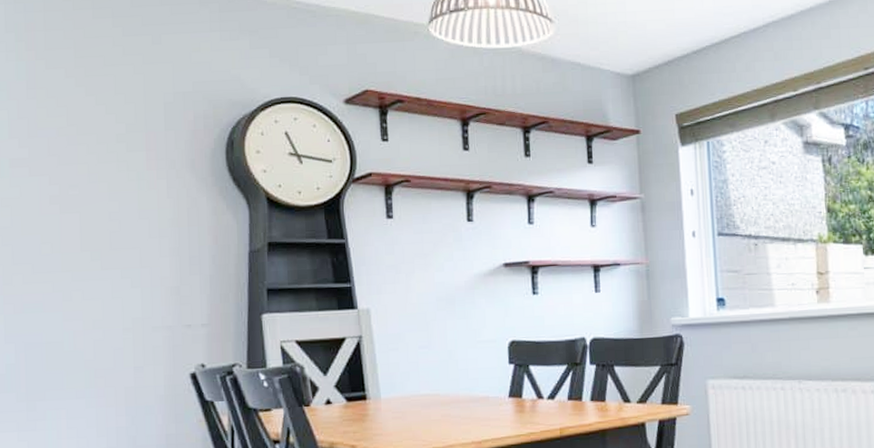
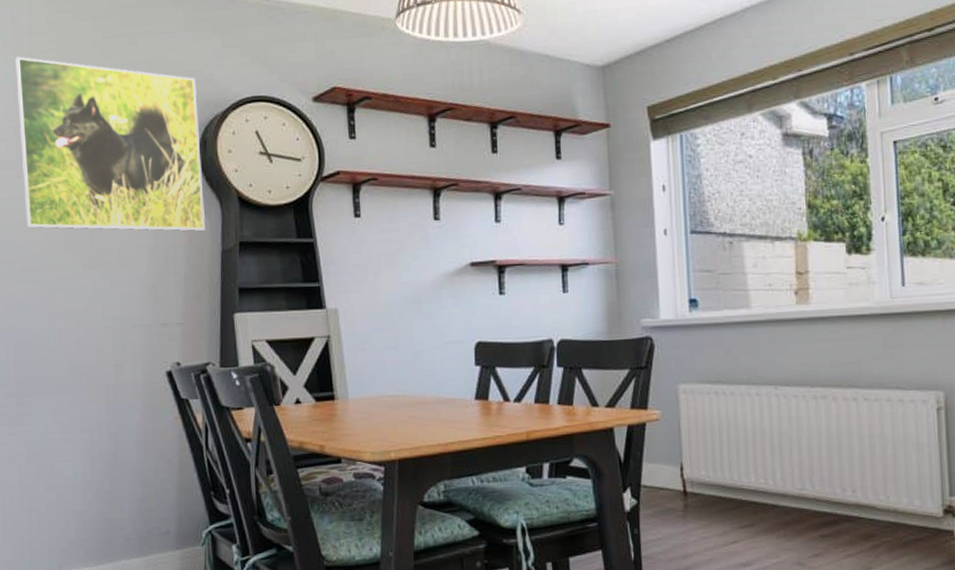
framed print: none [29,52,233,232] -> present [15,56,206,232]

